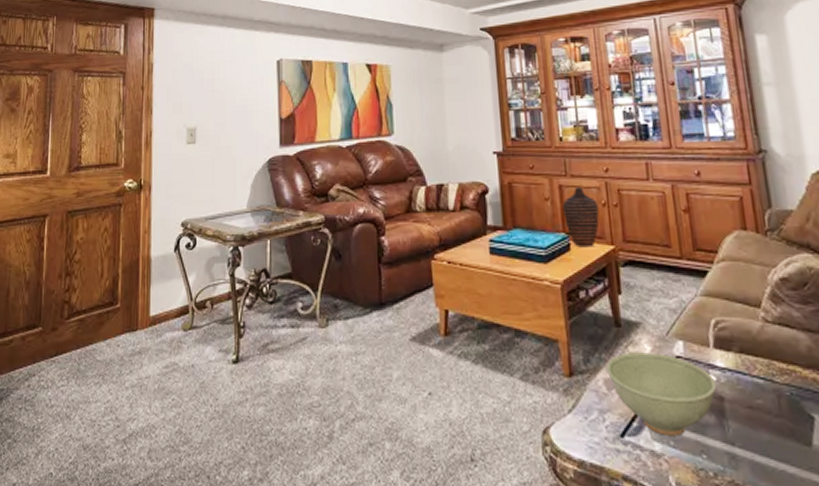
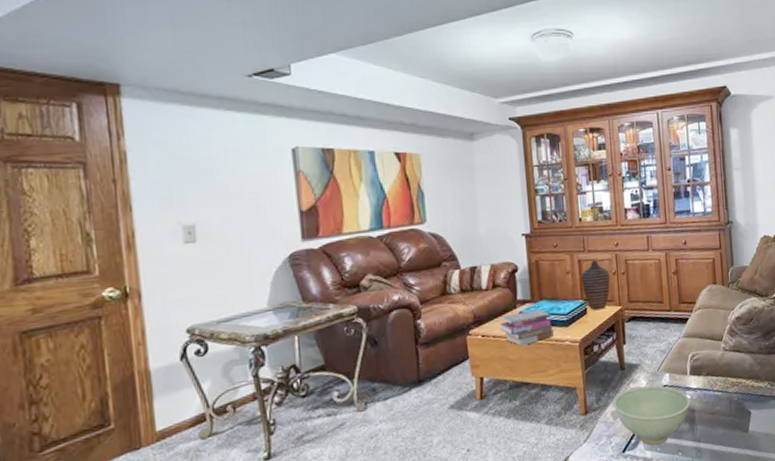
books: none [467,239,530,280] -> present [499,309,554,346]

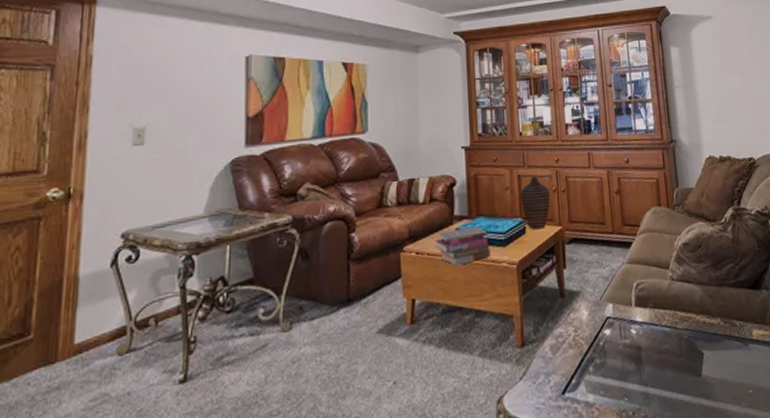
bowl: present [613,385,691,445] -> none [552,316,637,387]

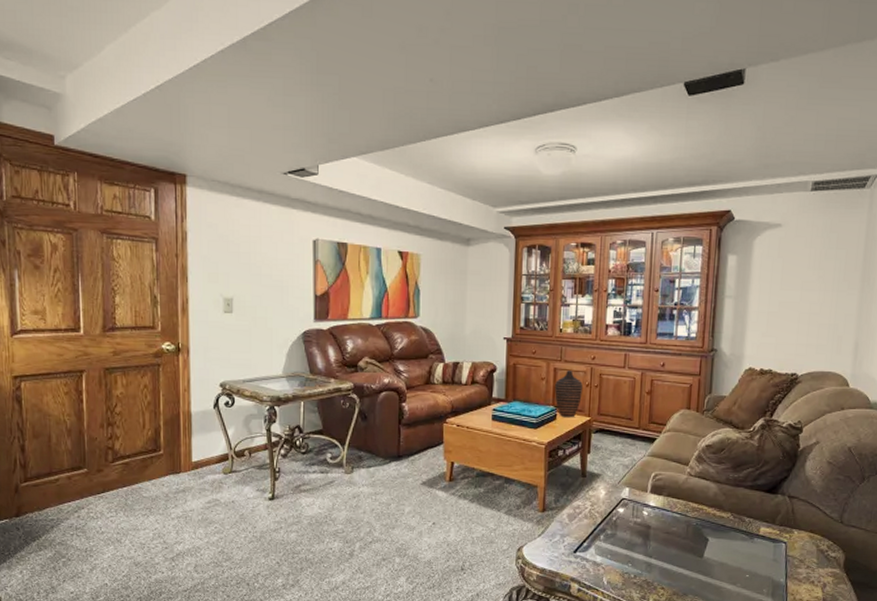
books: present [435,226,490,266] -> none [473,409,522,440]

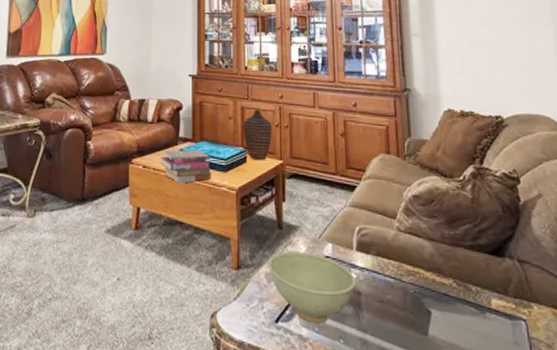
books: none [473,409,522,440] -> present [160,149,211,184]
bowl: none [571,495,647,552] -> present [268,251,356,324]

